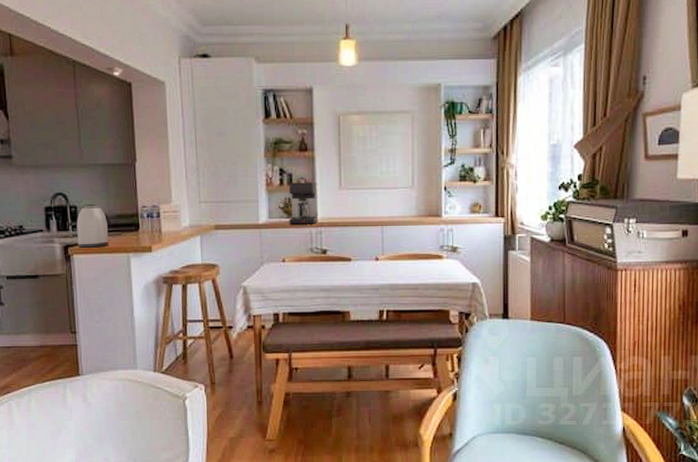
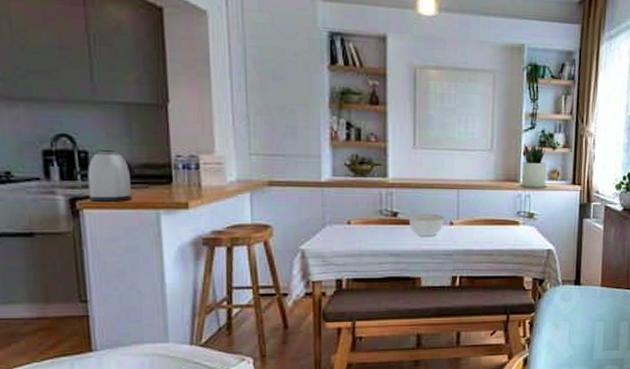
coffee maker: present [289,182,317,225] -> none [356,138,388,185]
bowl: none [337,251,370,273] -> present [408,214,444,238]
planter: none [441,179,469,223] -> present [519,144,547,189]

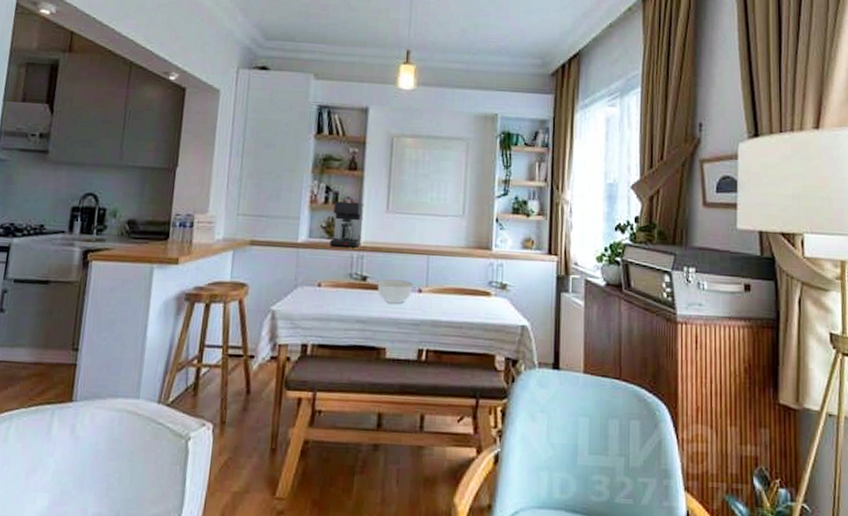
kettle: present [87,150,133,202] -> none [99,208,136,256]
coffee maker: none [356,138,388,185] -> present [329,201,363,248]
planter: present [519,144,547,189] -> none [491,210,521,258]

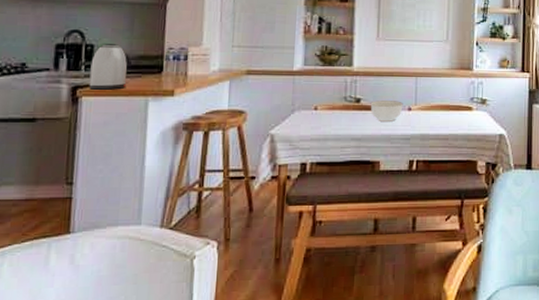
kettle: none [99,208,136,256] -> present [89,44,127,90]
coffee maker: present [329,201,363,248] -> none [324,31,355,73]

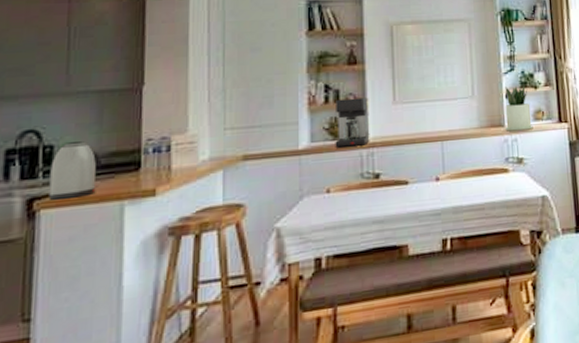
coffee maker: none [324,31,355,73] -> present [335,97,369,148]
bowl: present [370,100,403,123] -> none [391,171,430,198]
planter: none [472,35,498,76] -> present [504,85,533,132]

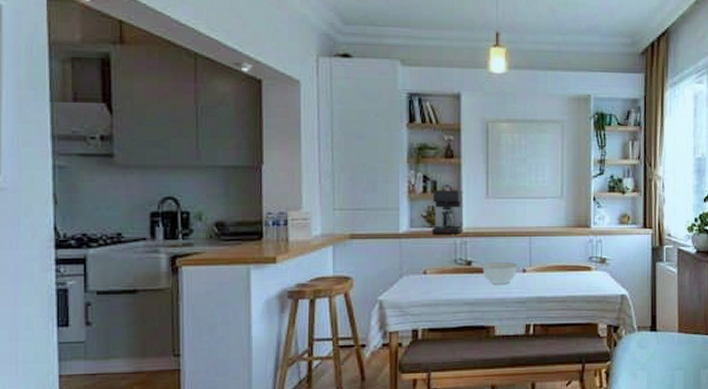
kettle: present [48,141,96,200] -> none [188,210,227,259]
bowl: none [391,171,430,198] -> present [482,262,517,286]
planter: present [504,85,533,132] -> none [590,190,618,234]

